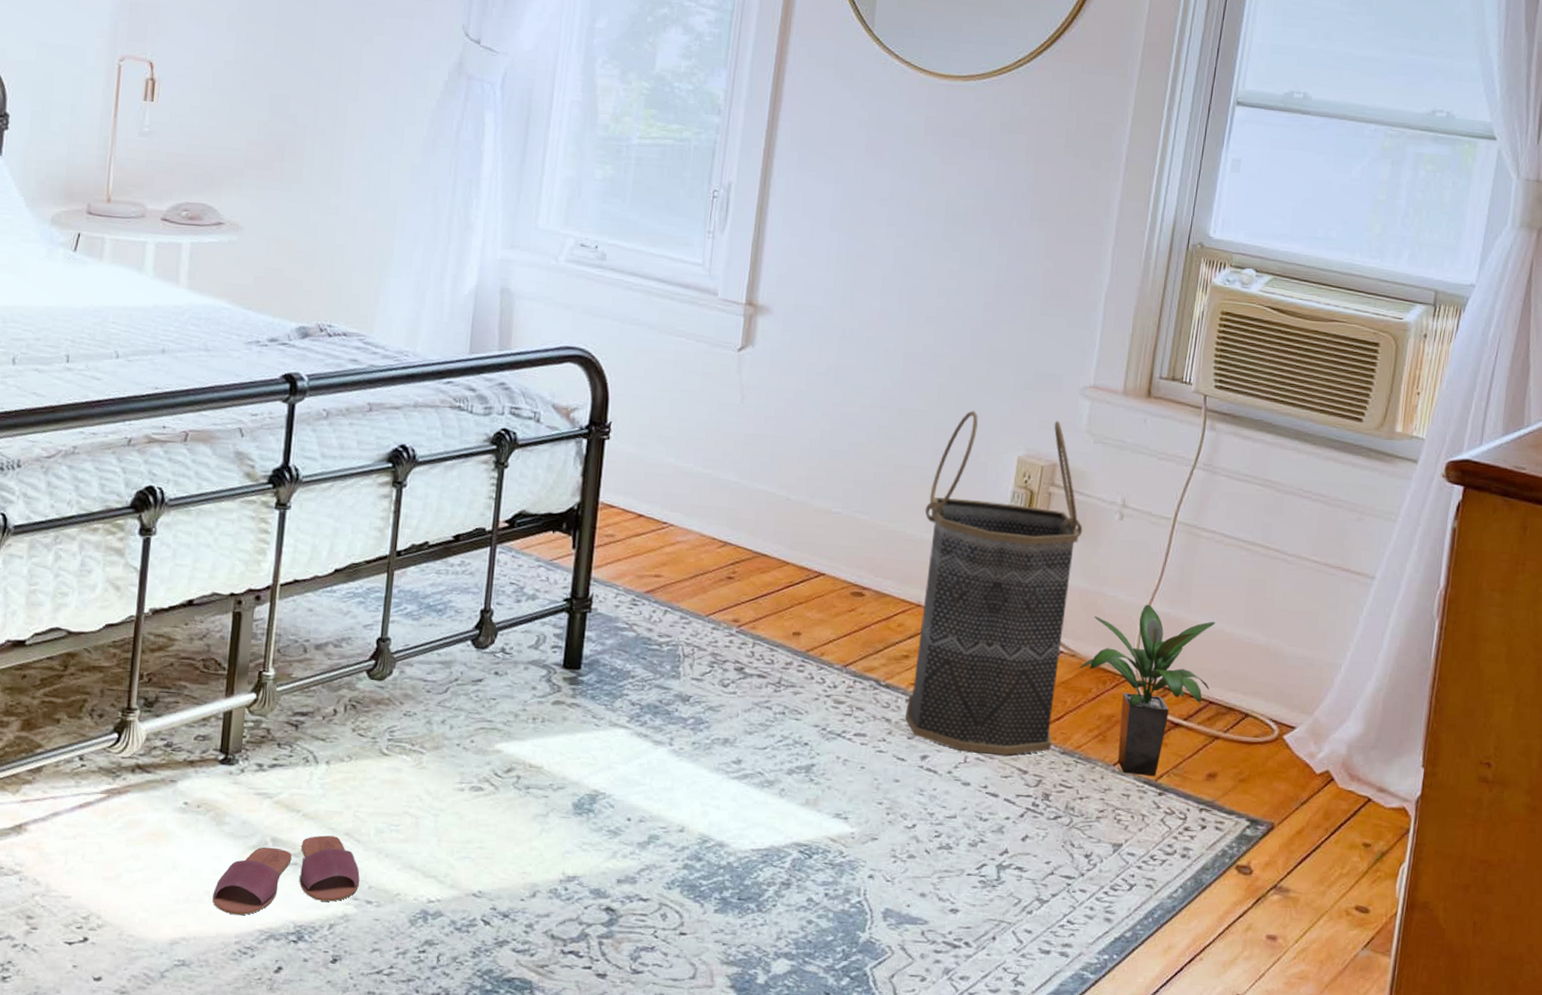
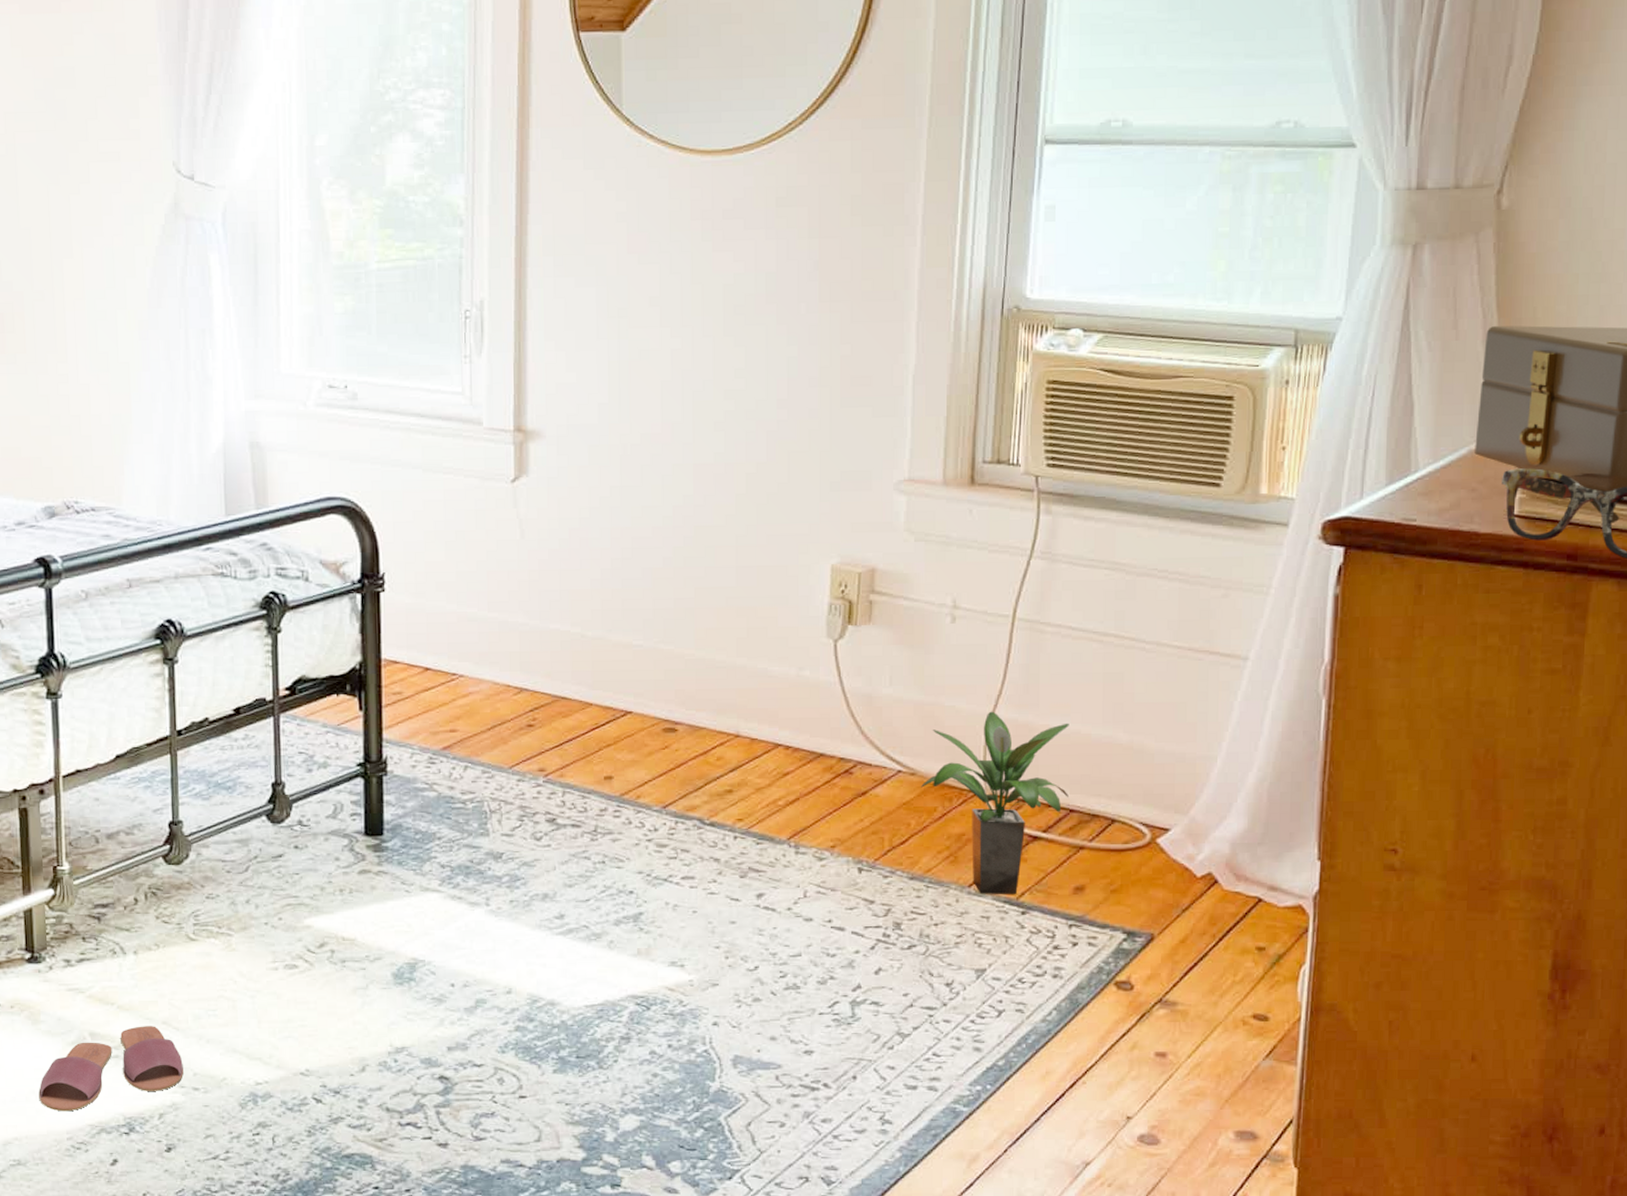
basket: present [905,410,1083,755] -> none [734,520,911,886]

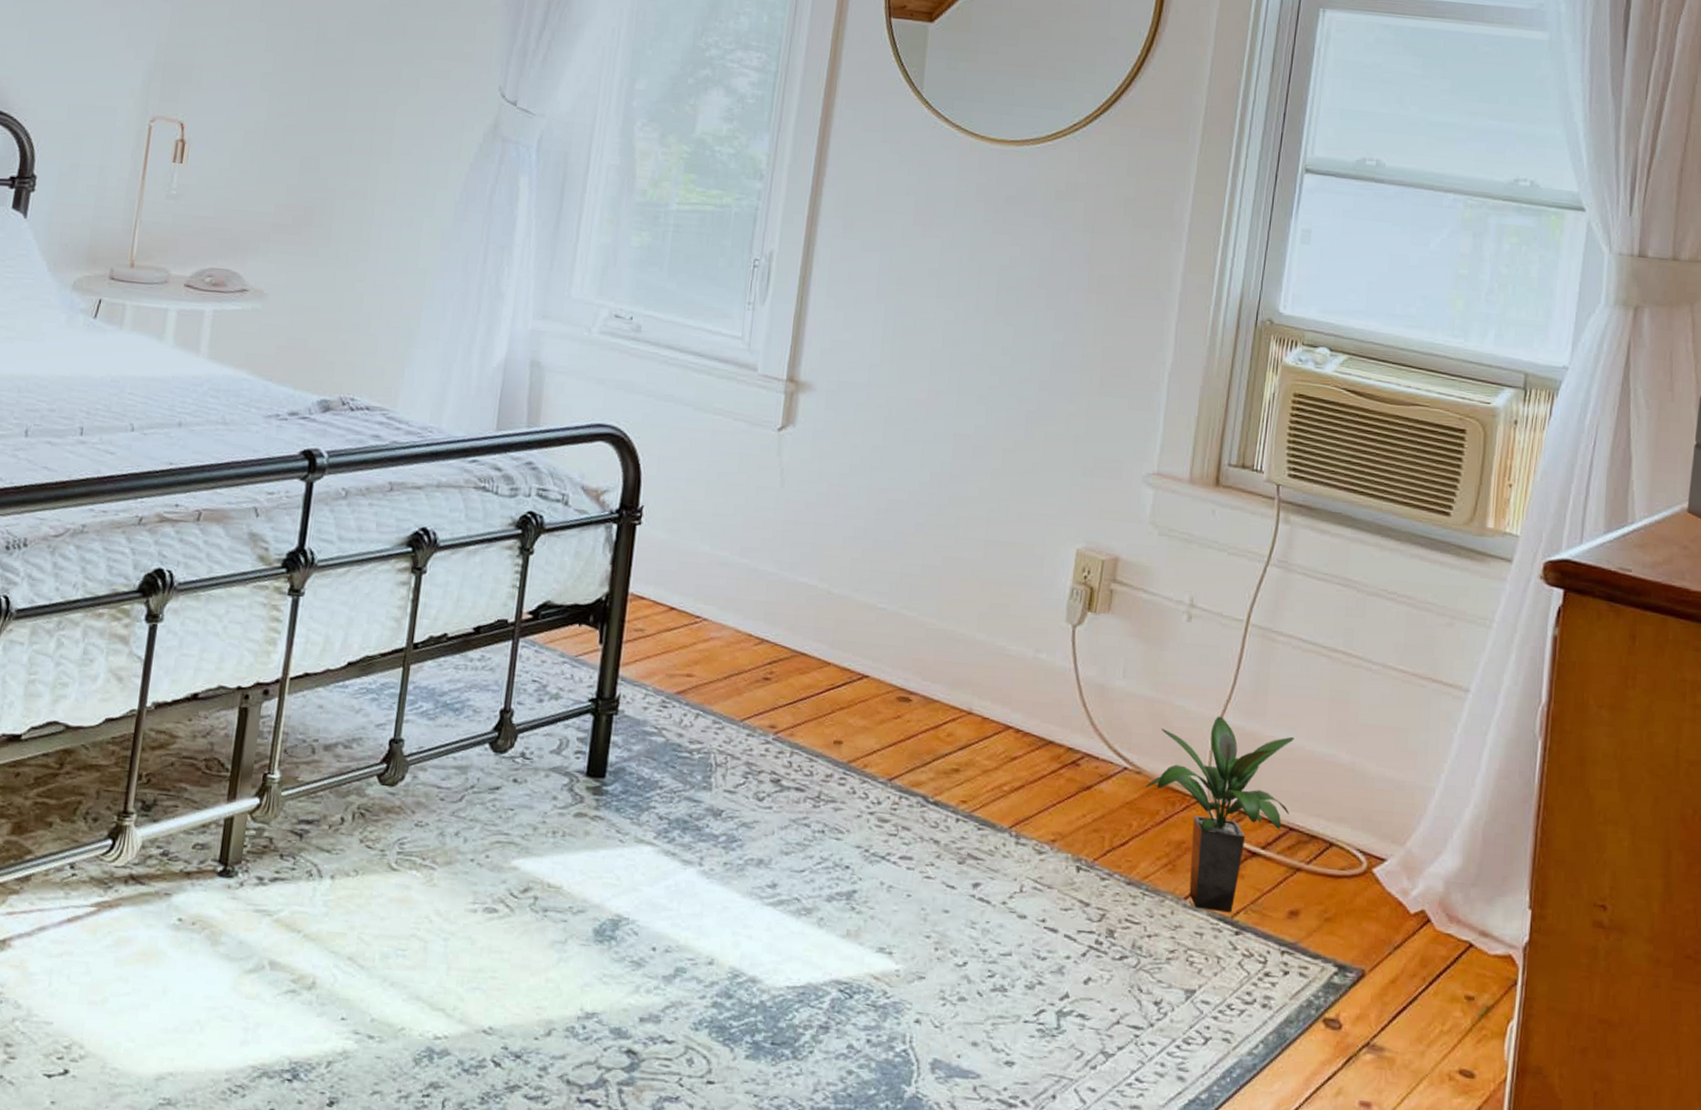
slippers: present [38,1026,184,1112] -> none [203,959,362,1049]

